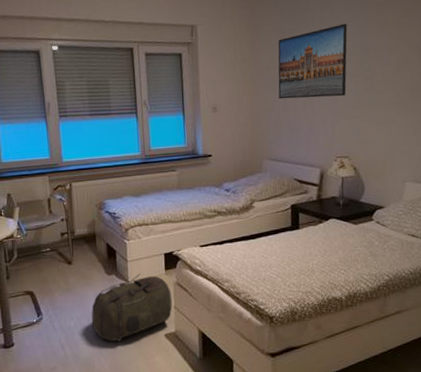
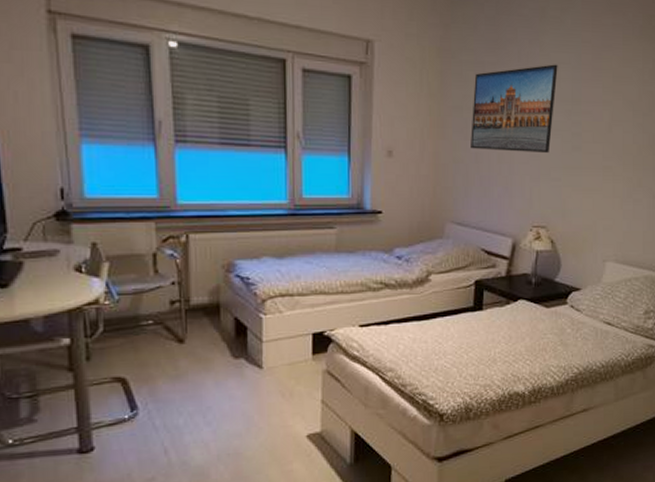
backpack: present [91,273,173,342] -> none [208,357,319,445]

